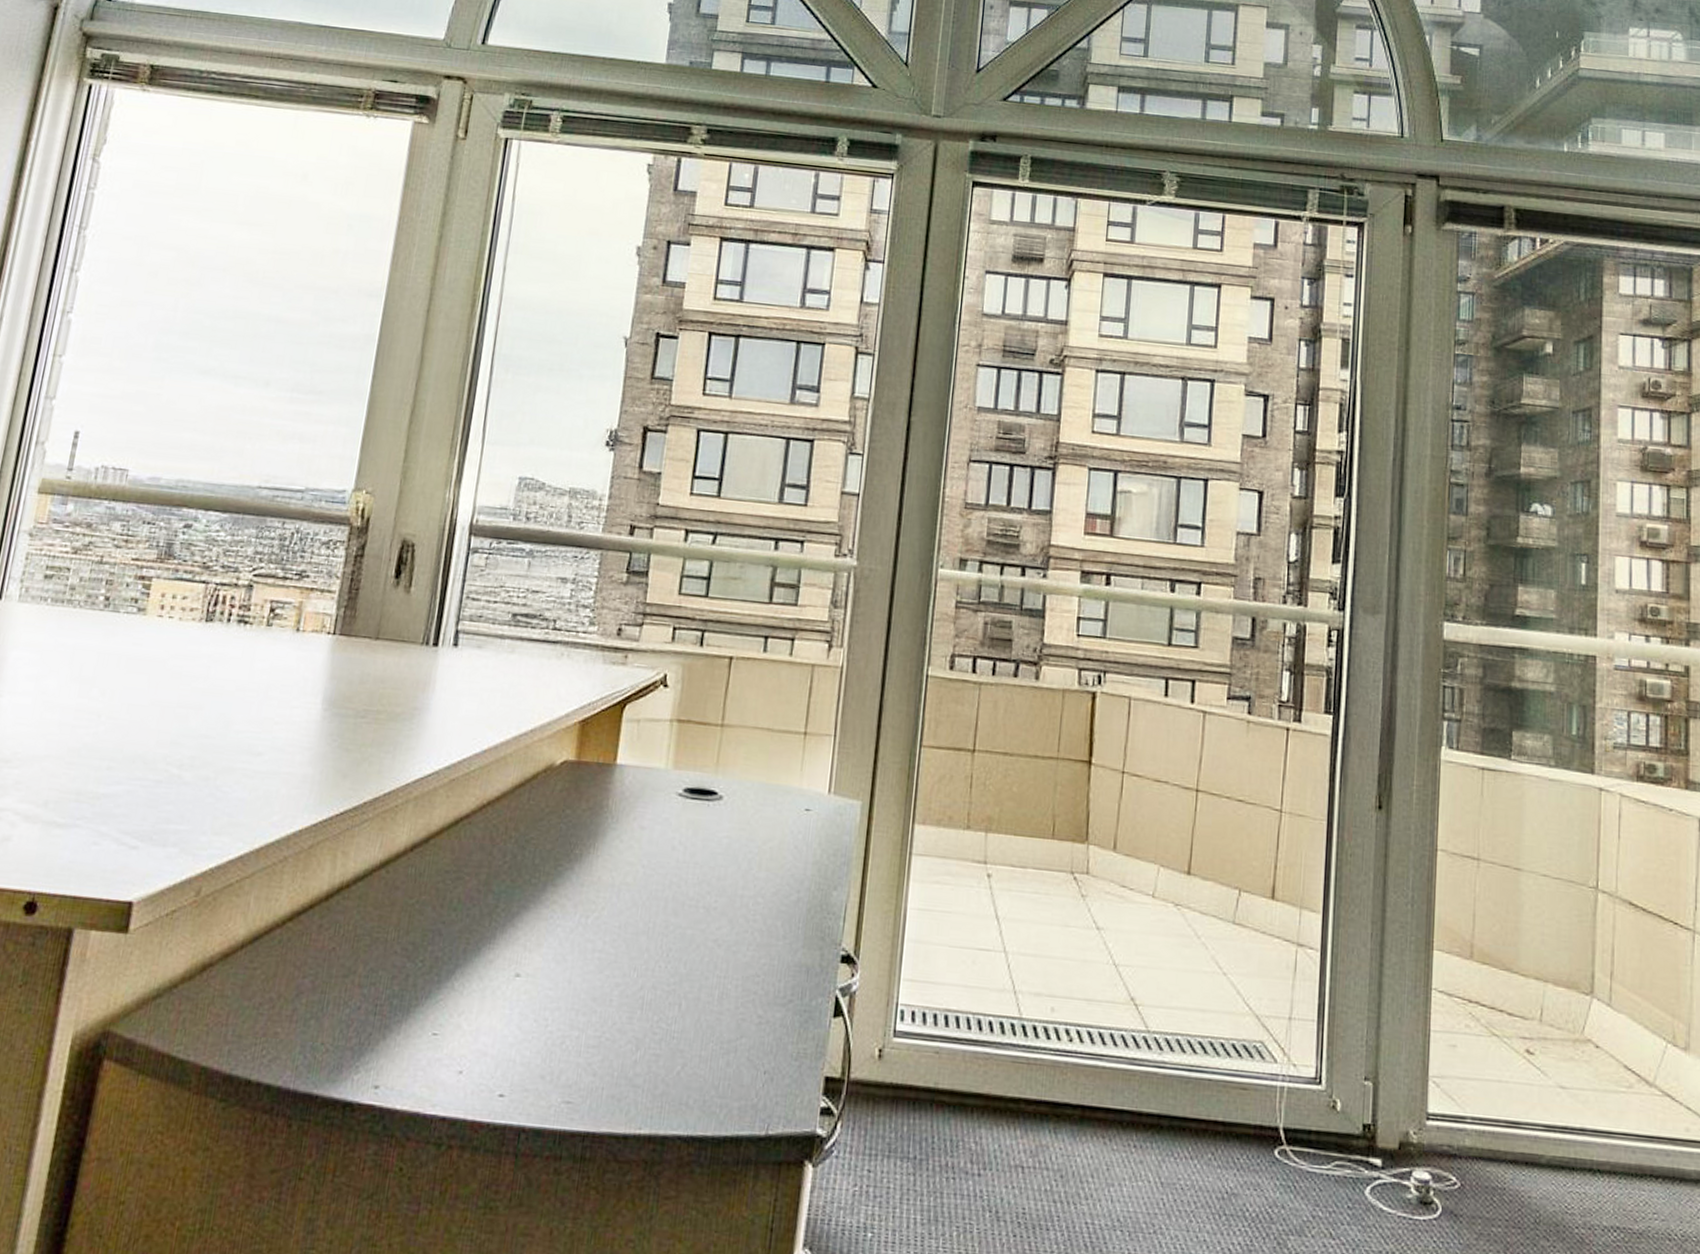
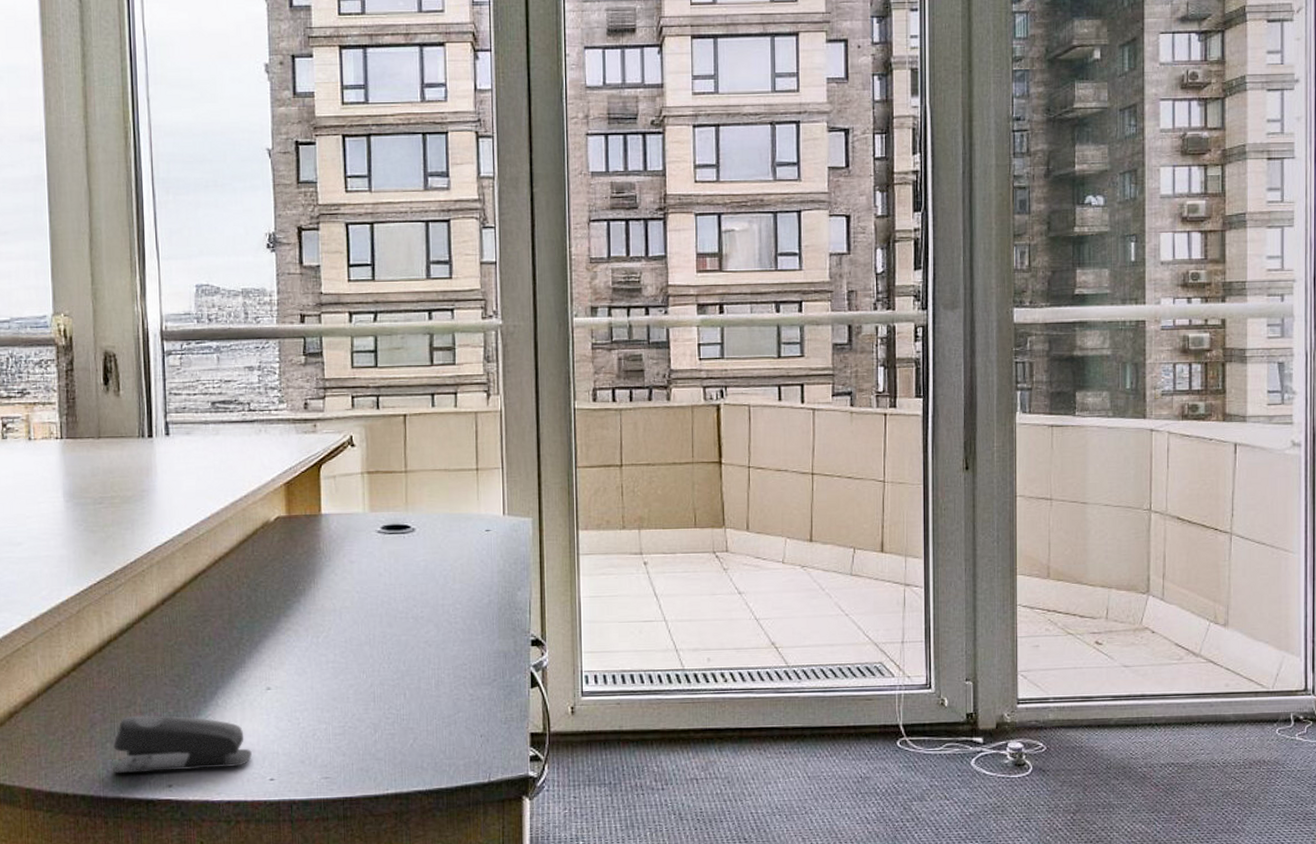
stapler: none [312,988,483,1073] -> present [113,715,252,774]

